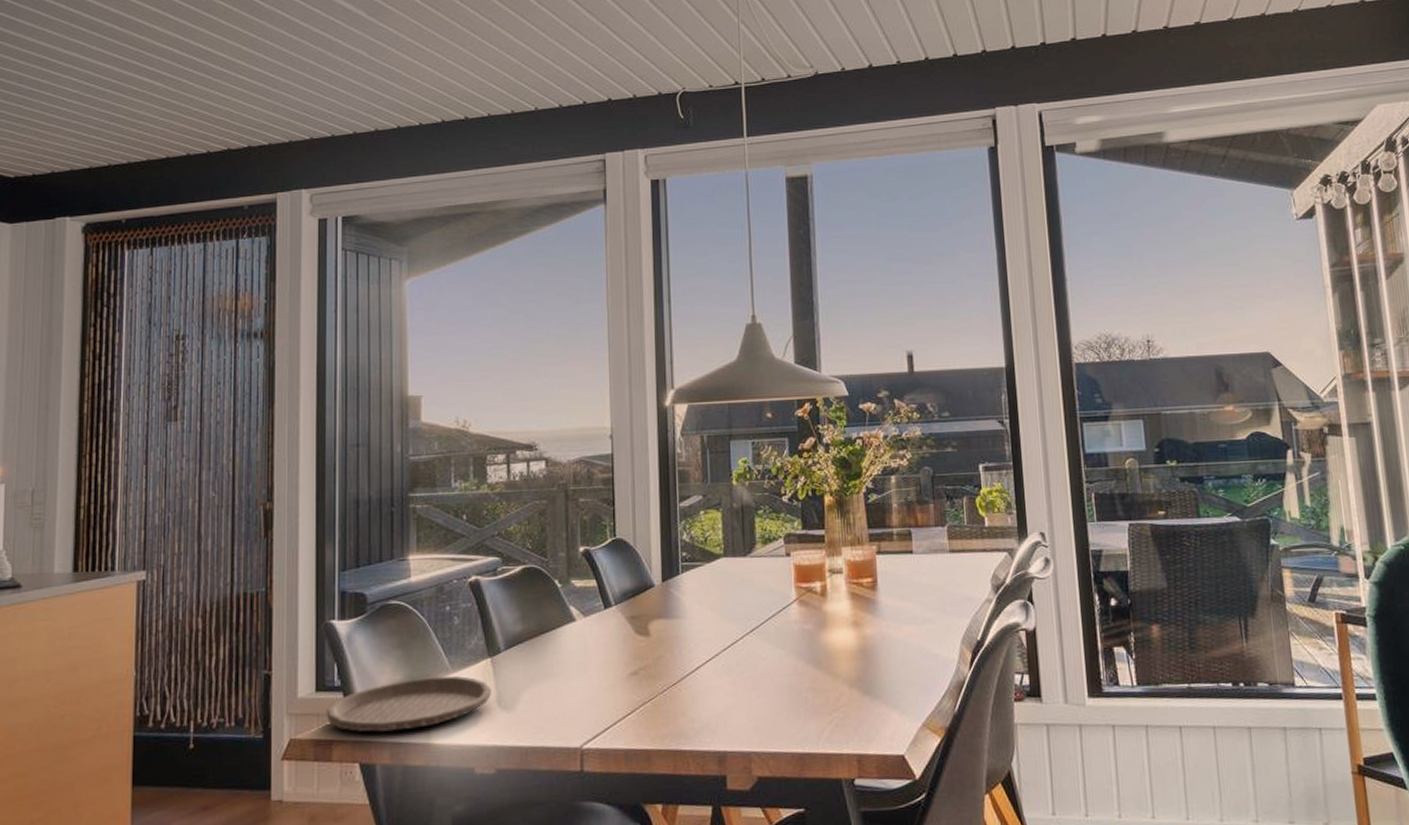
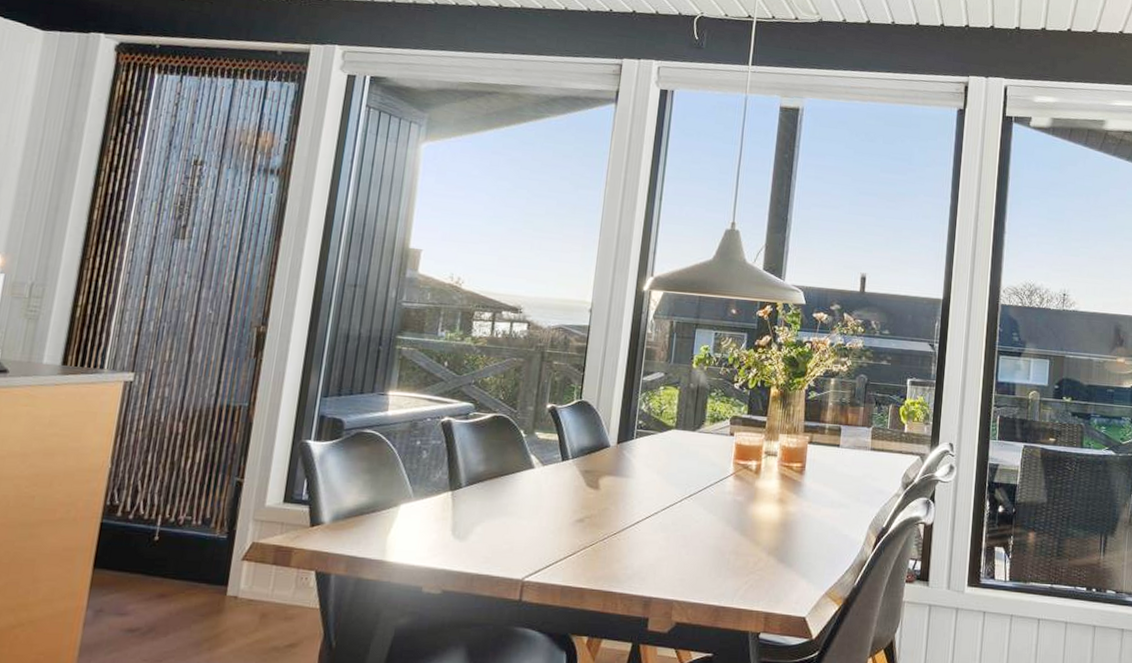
plate: present [326,675,492,732] -> none [290,501,449,546]

